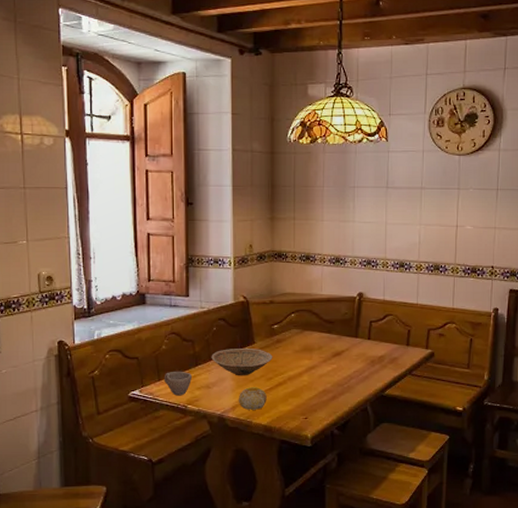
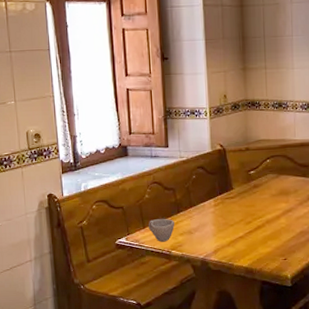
bowl: present [211,349,273,376] -> none [192,194,251,221]
fruit: present [238,387,267,410] -> none [219,231,247,253]

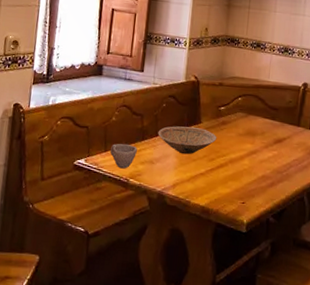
bowl: none [192,194,251,221] -> present [158,126,217,155]

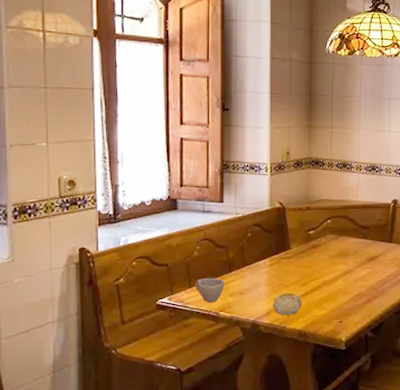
bowl: present [158,126,217,155] -> none [245,254,308,282]
fruit: none [179,166,208,190] -> present [272,292,302,315]

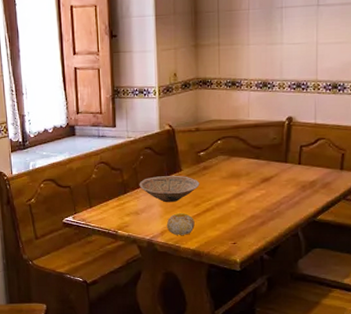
cup: present [195,277,225,303] -> none [94,198,121,222]
bowl: none [245,254,308,282] -> present [139,176,200,203]

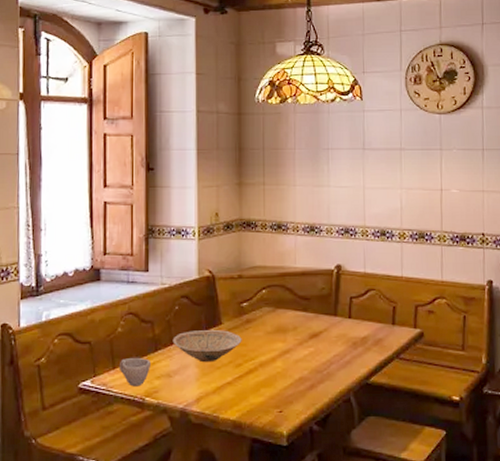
cup: none [94,198,121,222] -> present [119,357,150,387]
fruit: present [166,213,195,235] -> none [203,375,236,402]

